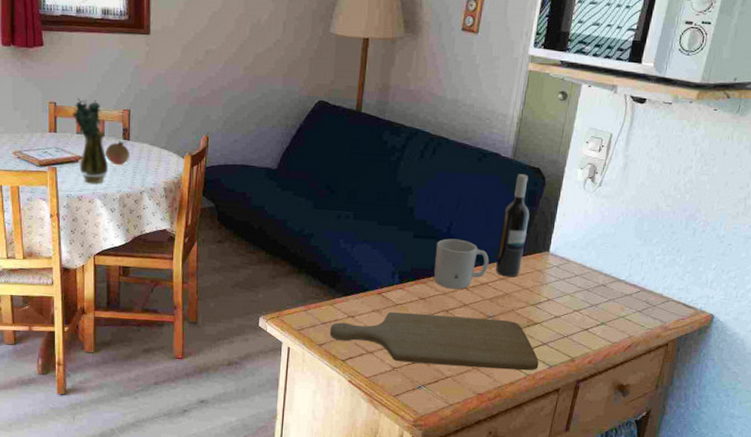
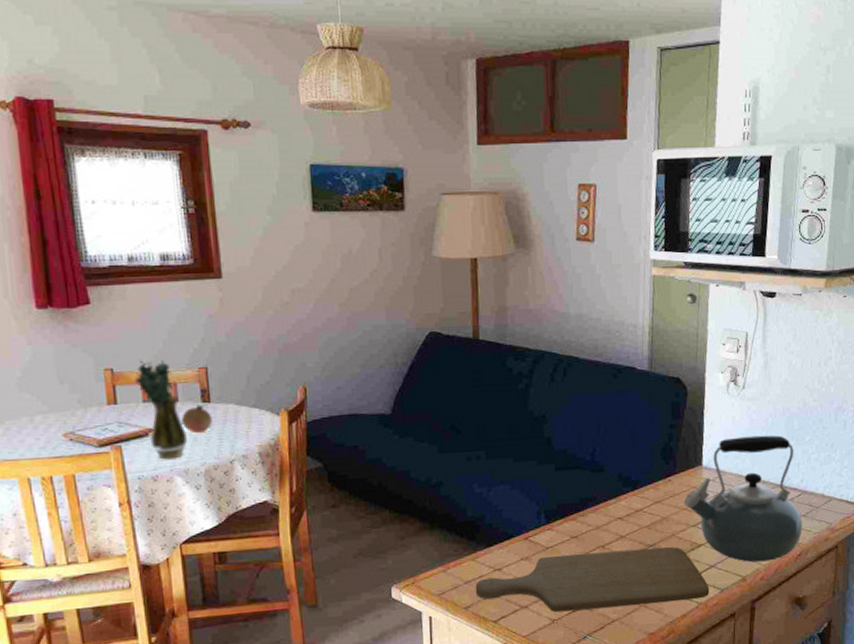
mug: present [433,238,489,290] -> none [581,465,641,522]
wine bottle: present [495,174,530,277] -> none [648,386,676,500]
kettle: none [526,230,640,348] -> present [683,435,803,563]

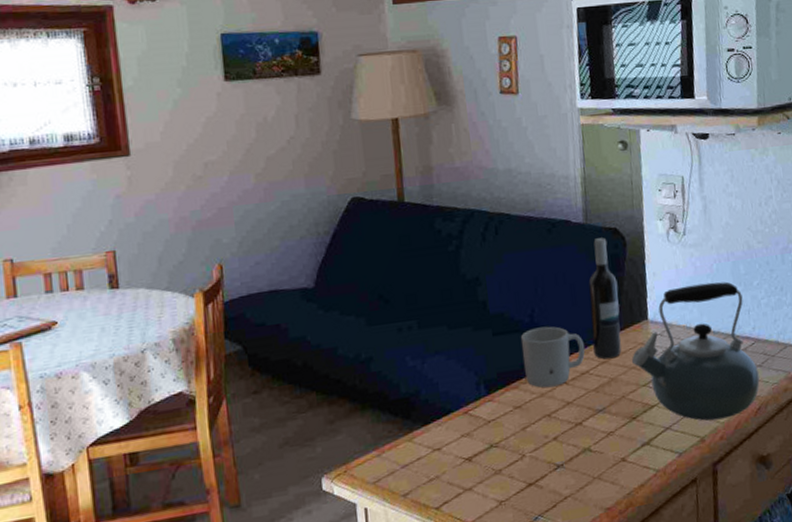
vase: present [135,360,187,460] -> none [37,246,94,355]
fruit: present [181,404,212,434] -> none [88,291,121,324]
chopping board: present [475,547,710,613] -> none [413,410,667,493]
mug: none [581,465,641,522] -> present [520,326,586,388]
wine bottle: none [648,386,676,500] -> present [588,237,622,359]

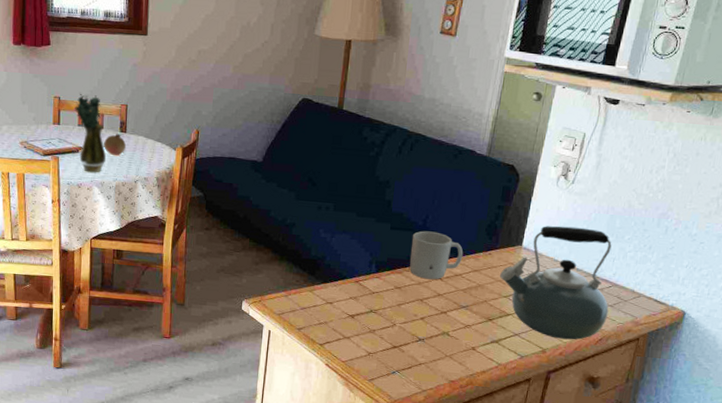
vase: none [37,246,94,355] -> present [75,93,106,173]
fruit: none [88,291,121,324] -> present [104,133,126,156]
wine bottle: present [588,237,622,359] -> none [469,170,504,270]

